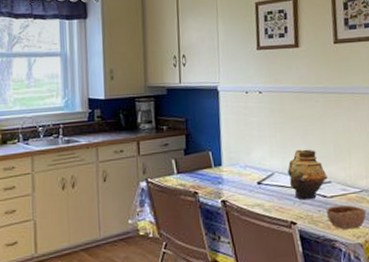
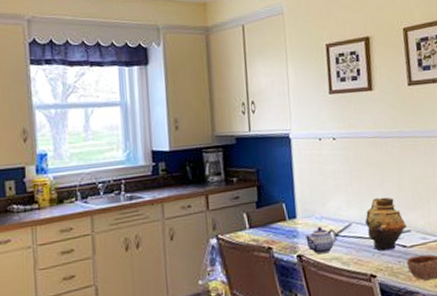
teapot: none [230,175,261,201] -> present [305,227,338,254]

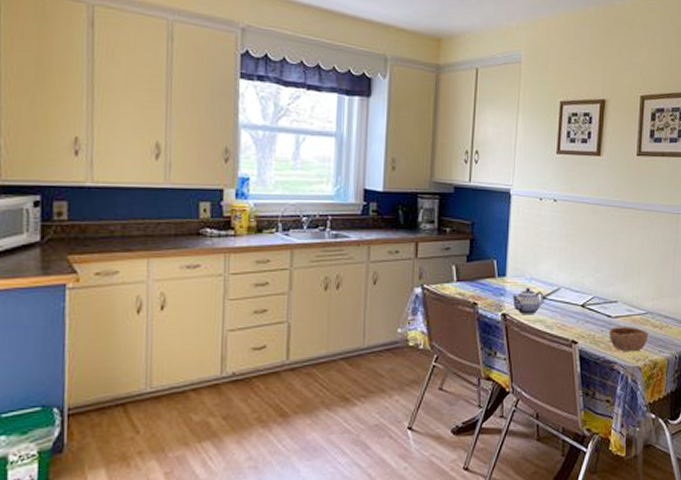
vase: present [365,197,407,252] -> none [575,265,614,319]

